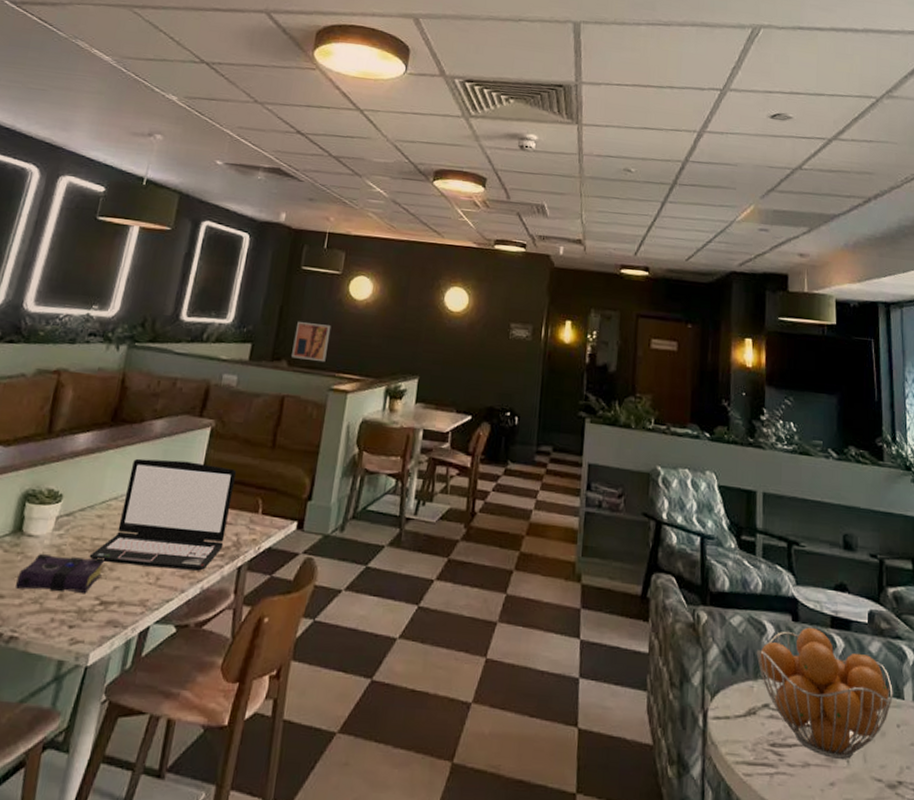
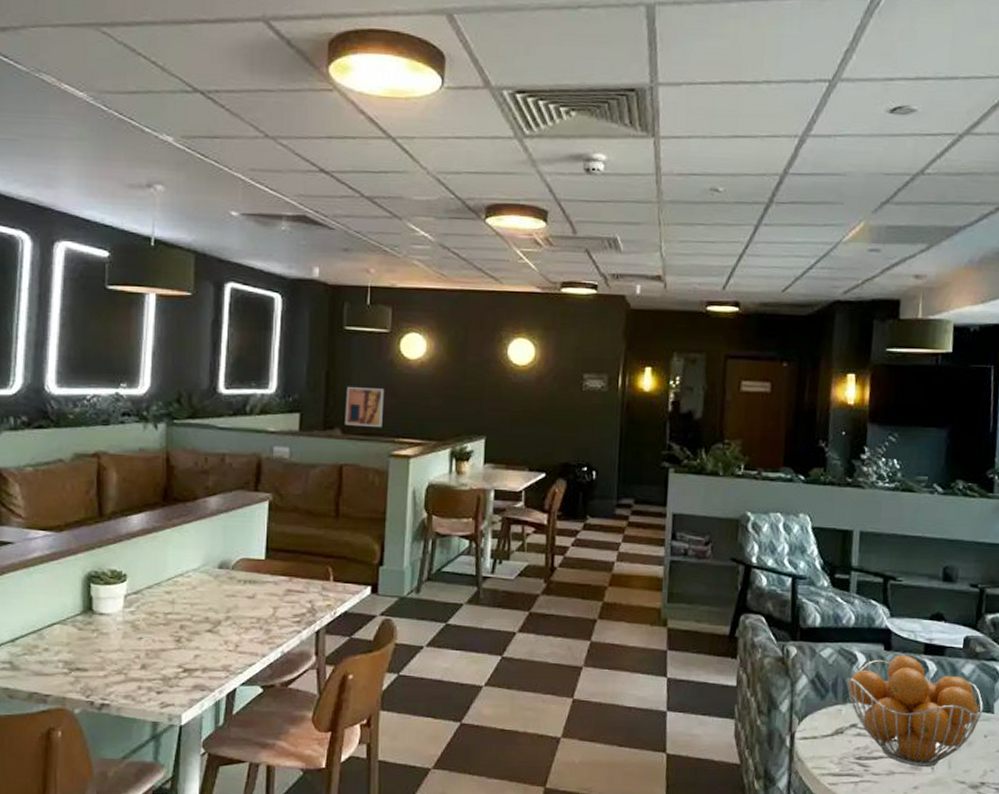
book: present [16,553,106,593] -> none [97,629,182,663]
laptop: present [89,458,237,571] -> none [164,535,302,637]

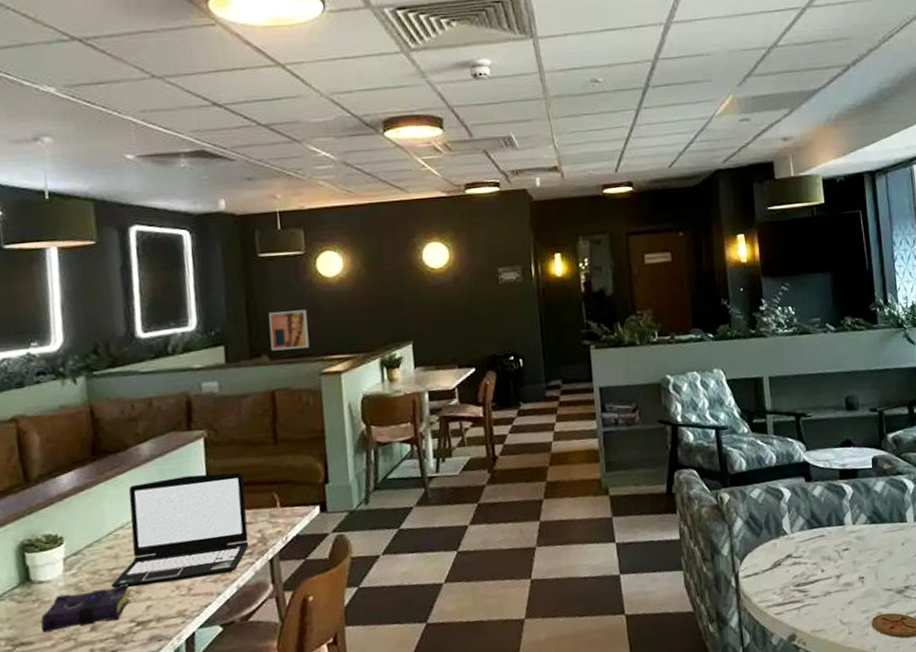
book: none [97,629,182,663] -> present [41,584,130,633]
laptop: none [164,535,302,637] -> present [111,472,249,589]
fruit basket: present [846,655,983,767] -> none [776,482,897,583]

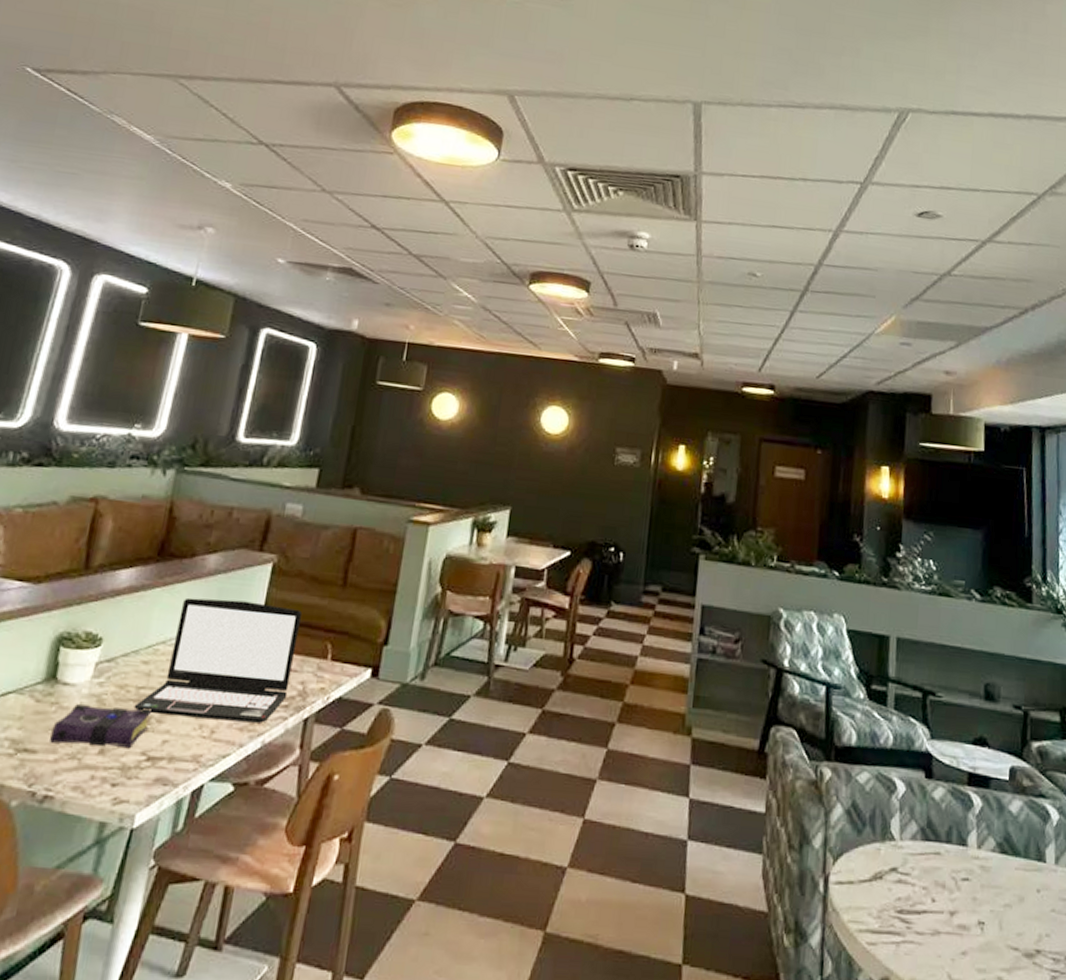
wall art: present [268,309,309,351] -> none [365,444,411,491]

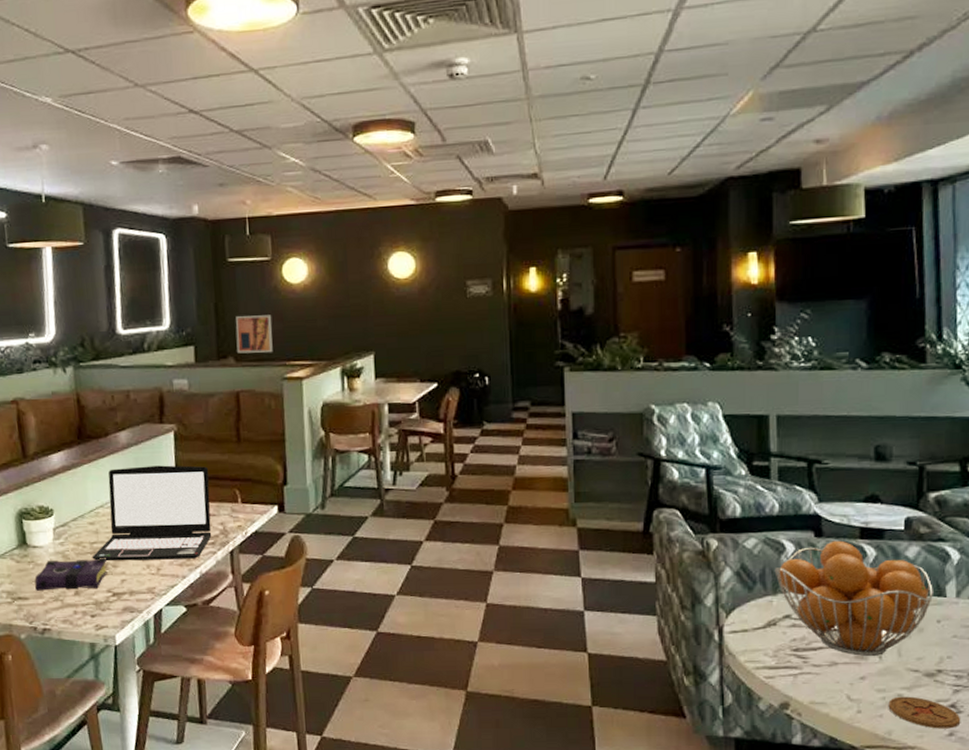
wall art: none [365,444,411,491] -> present [235,315,273,354]
fruit basket: none [884,784,1034,927] -> present [774,540,933,656]

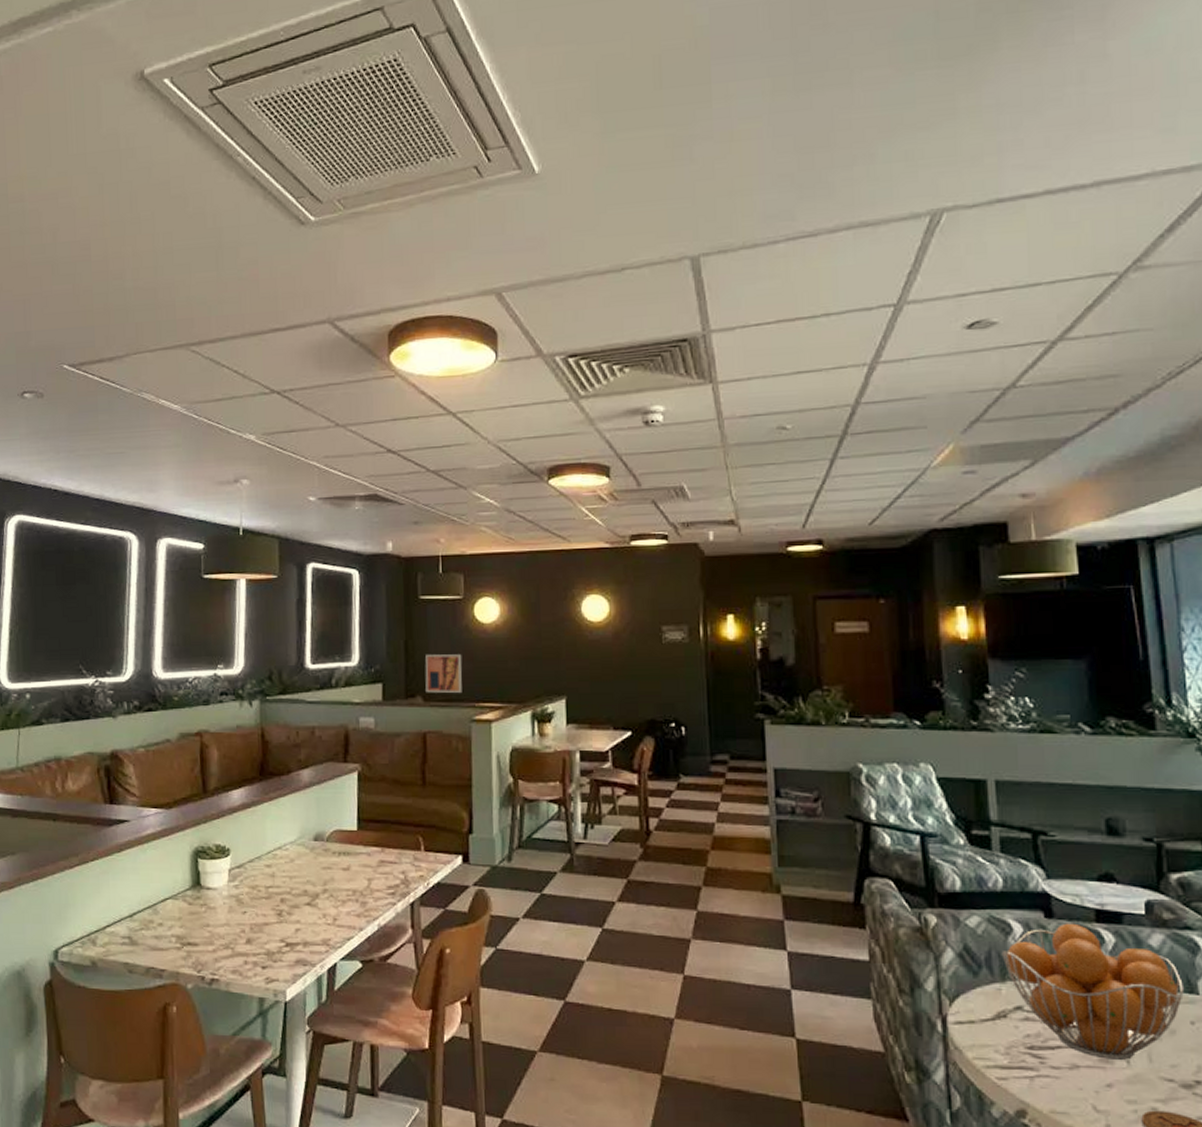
book: present [34,558,108,591] -> none [206,903,282,937]
laptop: present [92,465,212,561] -> none [266,807,392,909]

